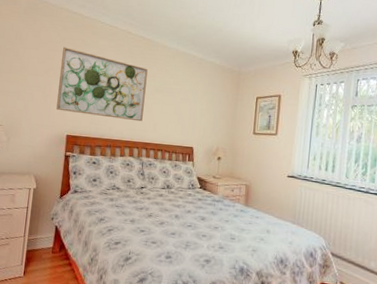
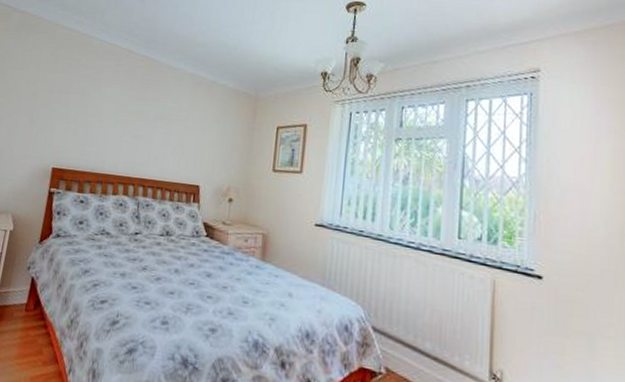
wall art: present [56,47,148,122] -> none [43,67,150,154]

